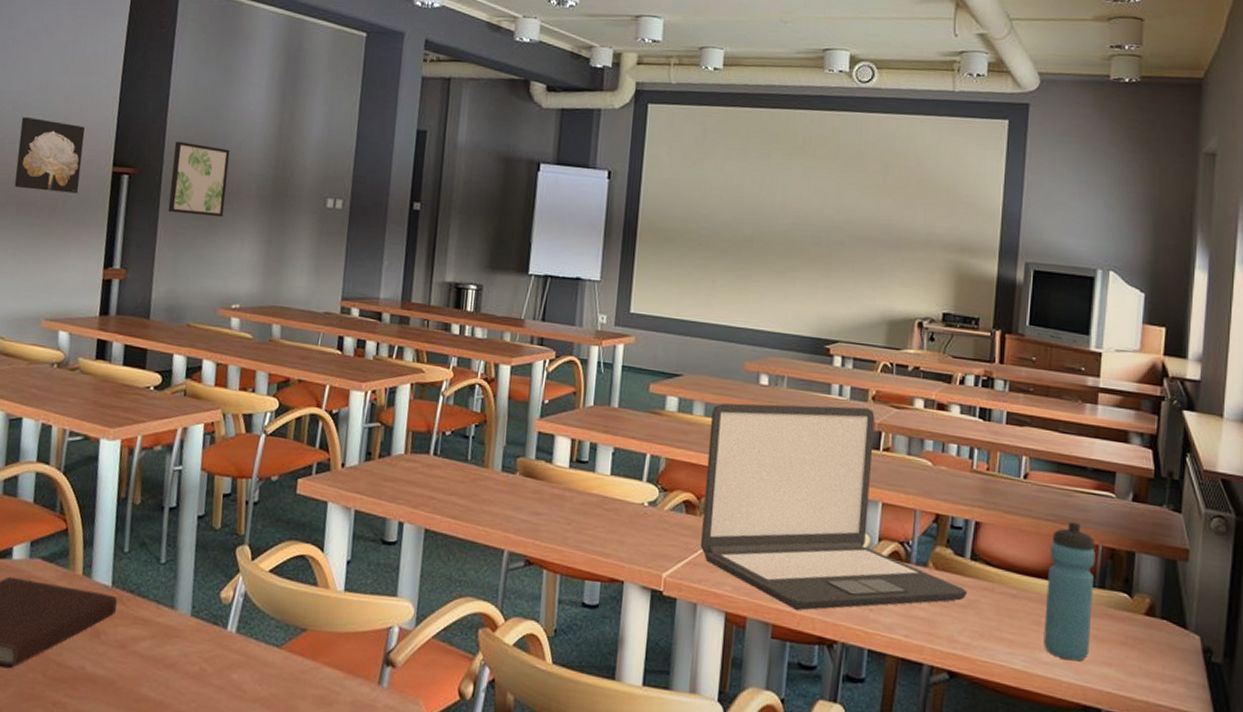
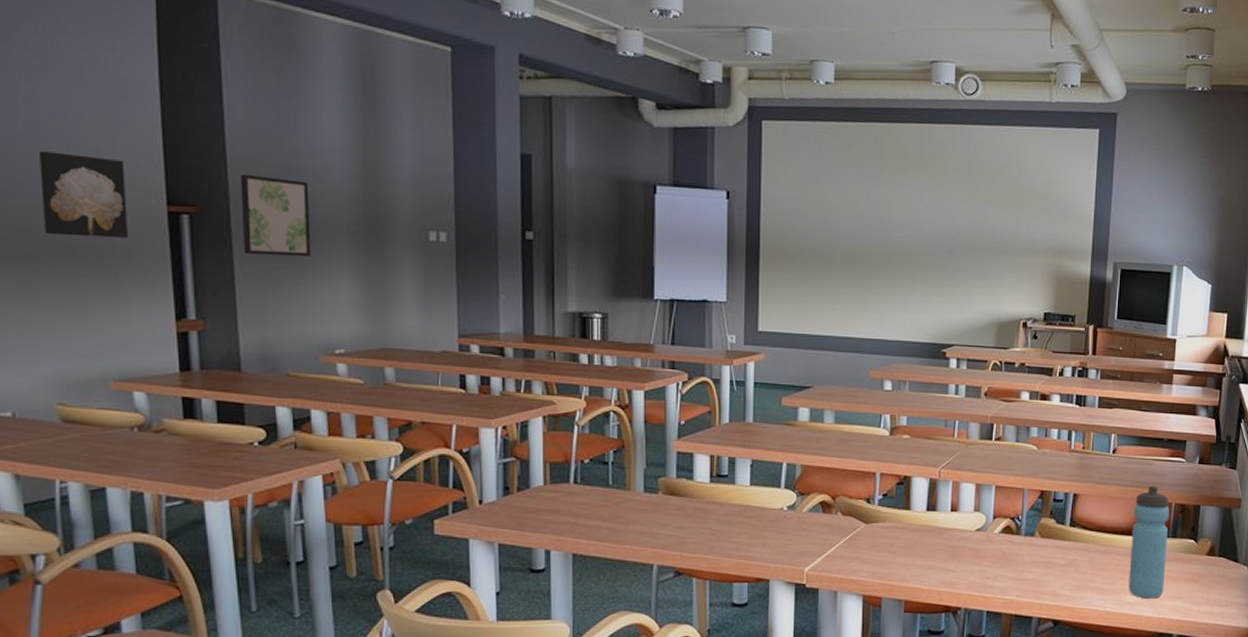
laptop: present [701,403,968,611] -> none [838,403,1068,586]

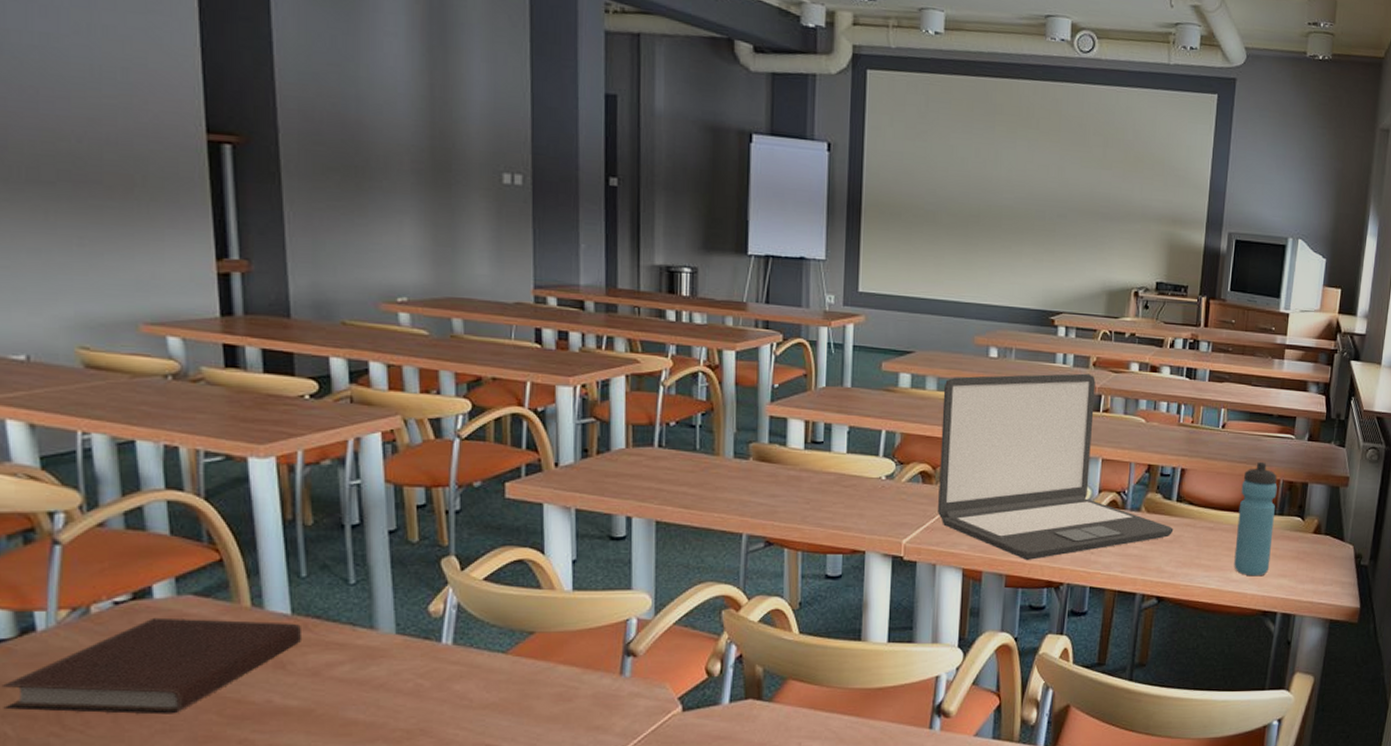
wall art: present [38,151,129,238] -> none [57,67,162,168]
wall art: present [240,174,311,257] -> none [290,102,371,197]
laptop: none [838,403,1068,586] -> present [938,373,1174,560]

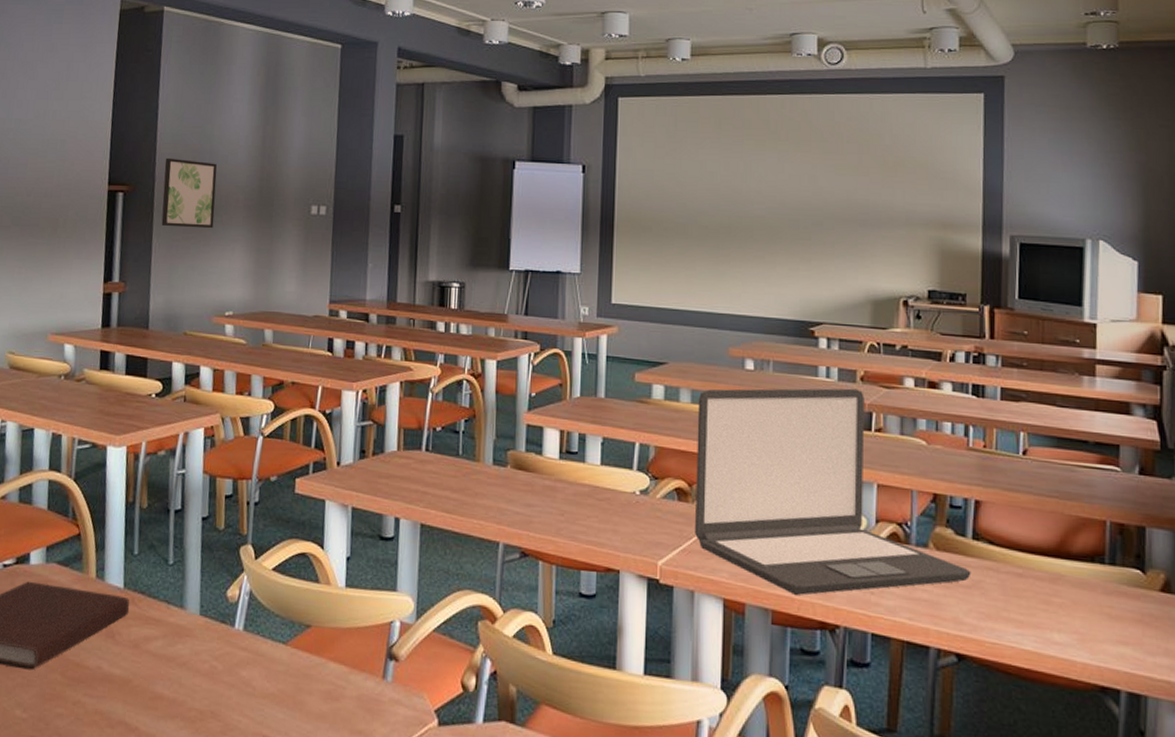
wall art: none [290,102,371,197] -> present [161,158,217,229]
water bottle: present [1234,461,1277,577] -> none [1054,497,1104,641]

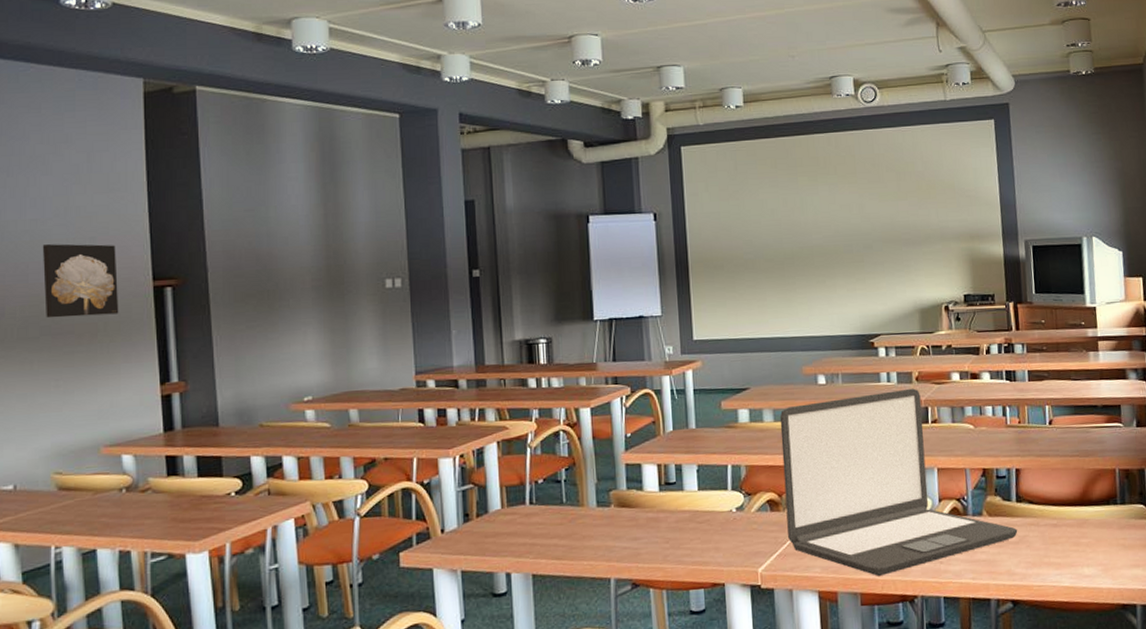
wall art: none [18,143,81,213] -> present [42,244,119,319]
wall art: present [161,158,217,229] -> none [216,245,280,318]

